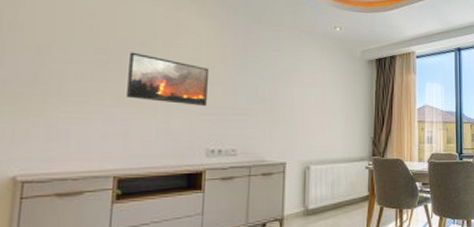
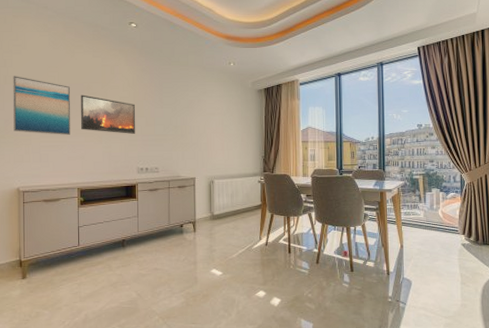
wall art: none [16,20,116,105] -> present [13,76,71,136]

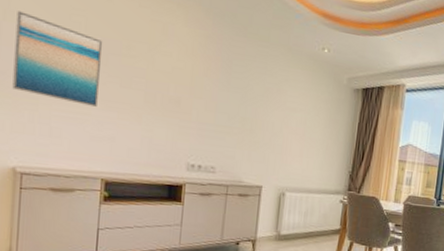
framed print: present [81,95,135,134] -> none [113,55,192,119]

